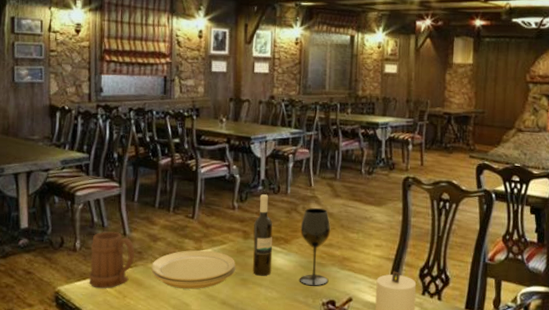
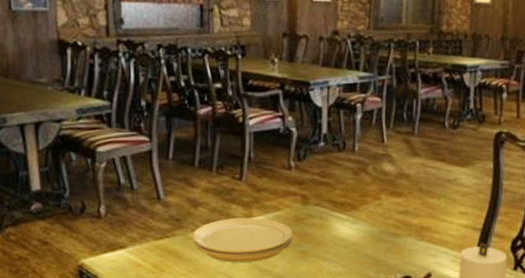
beer mug: present [89,231,135,288] -> none [118,194,171,261]
wine bottle: present [252,194,273,276] -> none [313,151,338,248]
wineglass: present [299,207,331,286] -> none [369,167,407,260]

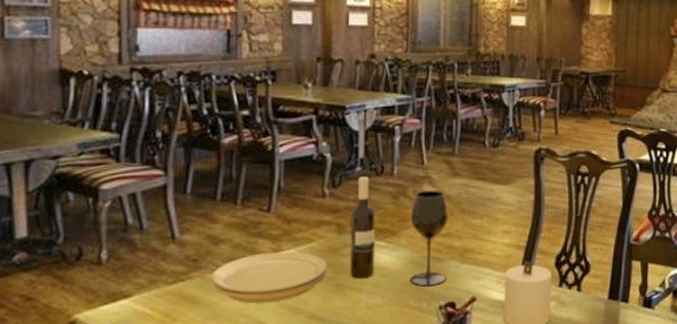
wine bottle: none [313,151,338,248] -> present [349,177,376,279]
wineglass: none [369,167,407,260] -> present [409,190,449,286]

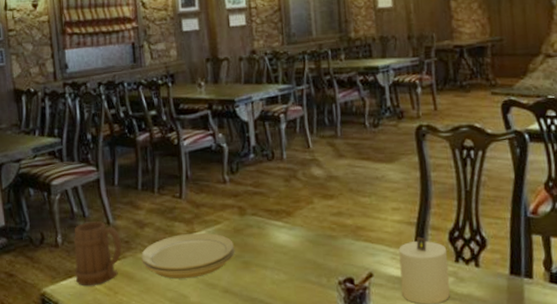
beer mug: none [121,234,187,311] -> present [74,220,122,285]
wine bottle: present [349,177,376,279] -> none [249,162,276,257]
wineglass: present [409,190,449,286] -> none [302,171,343,263]

